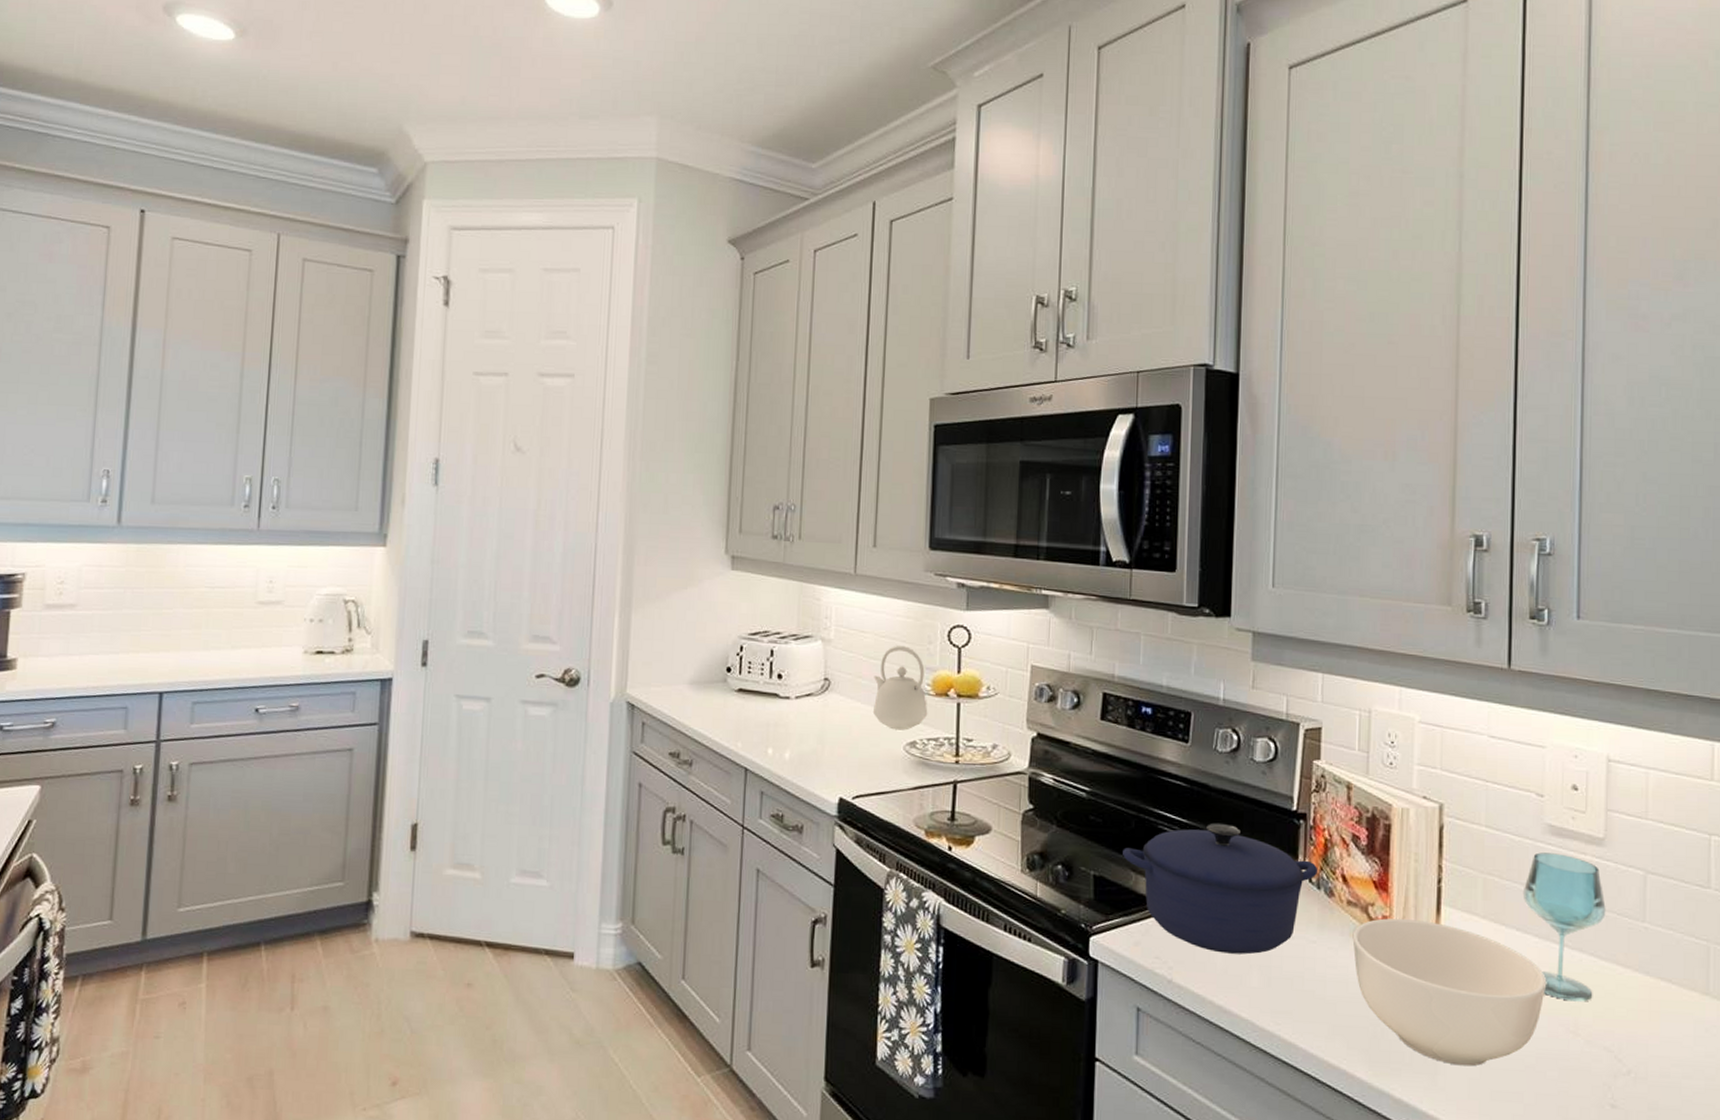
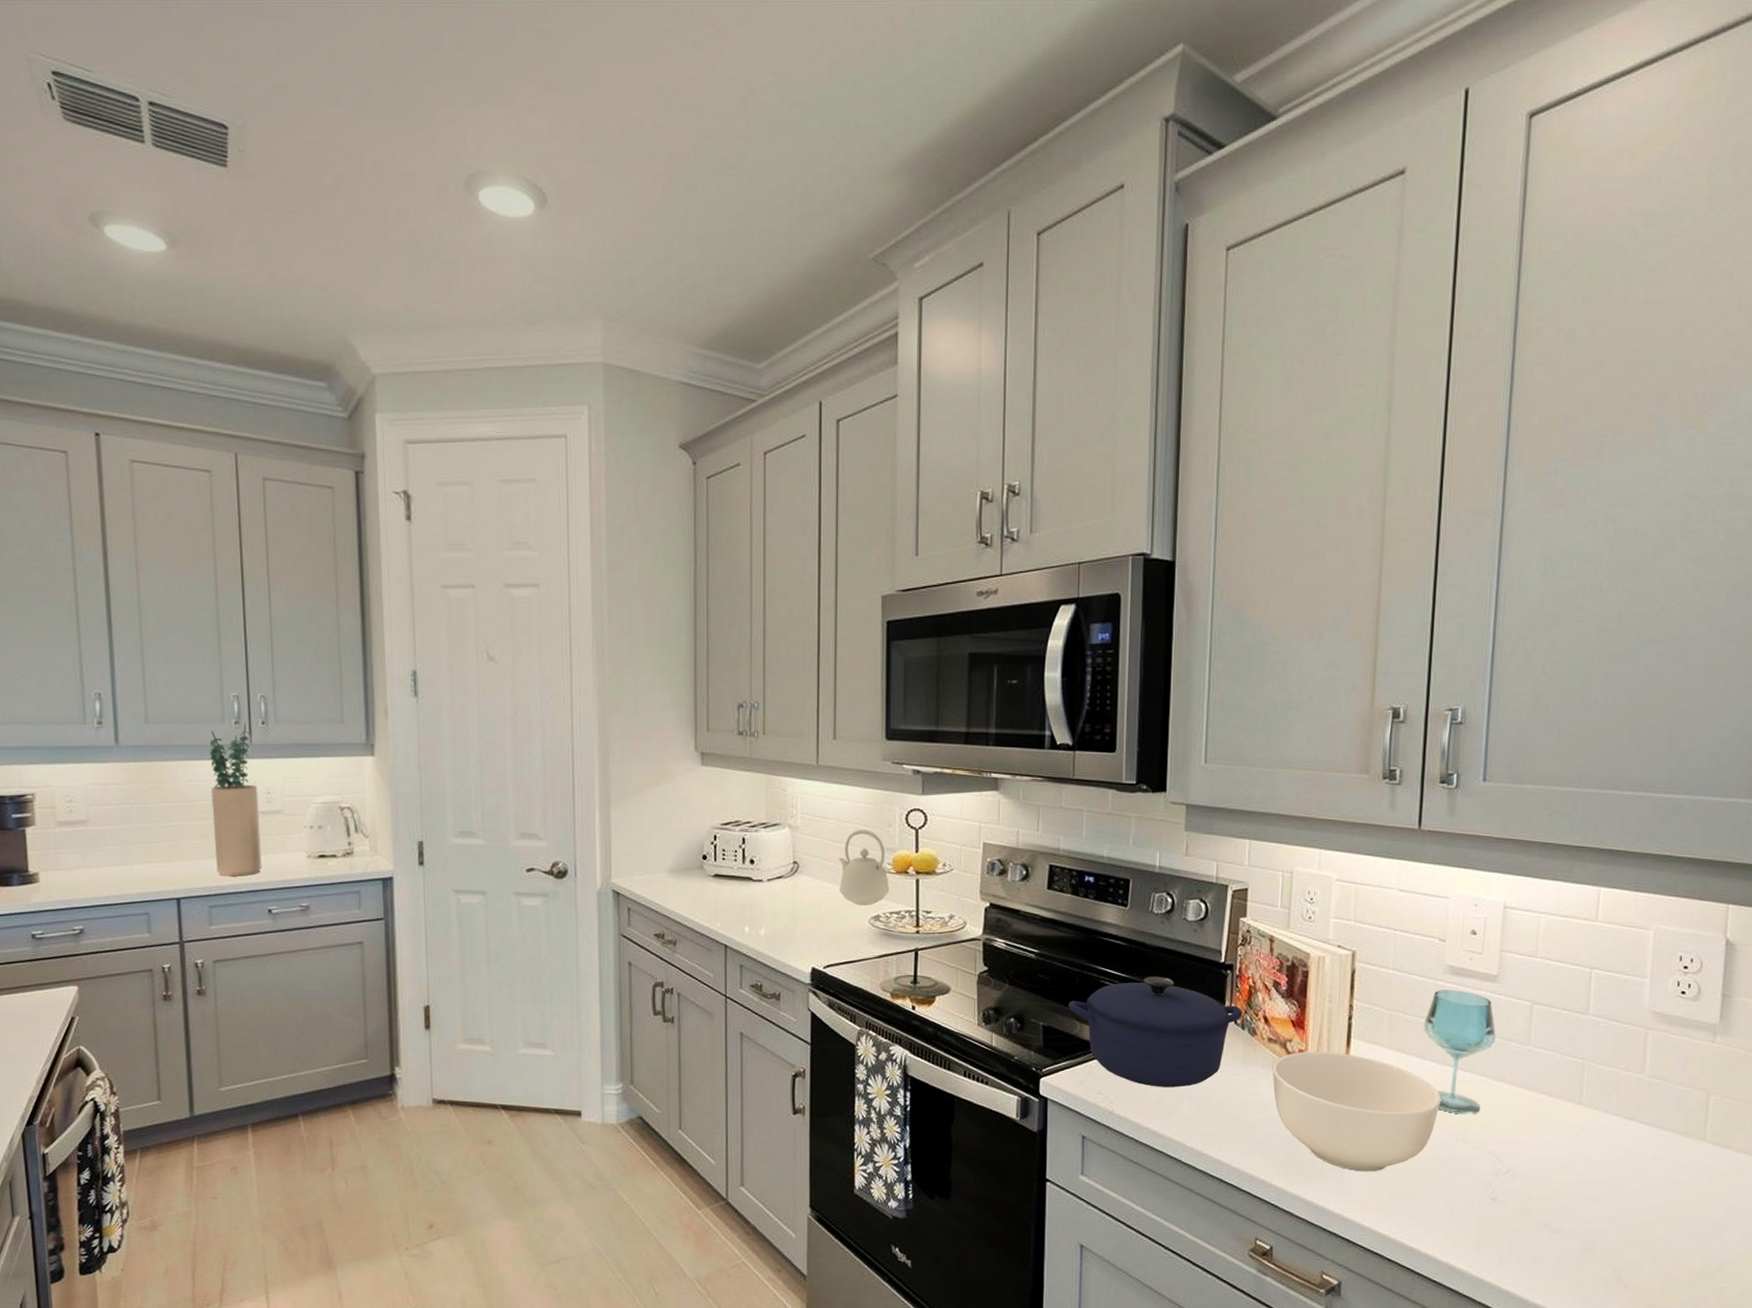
vase: none [206,507,260,671] -> present [209,723,262,876]

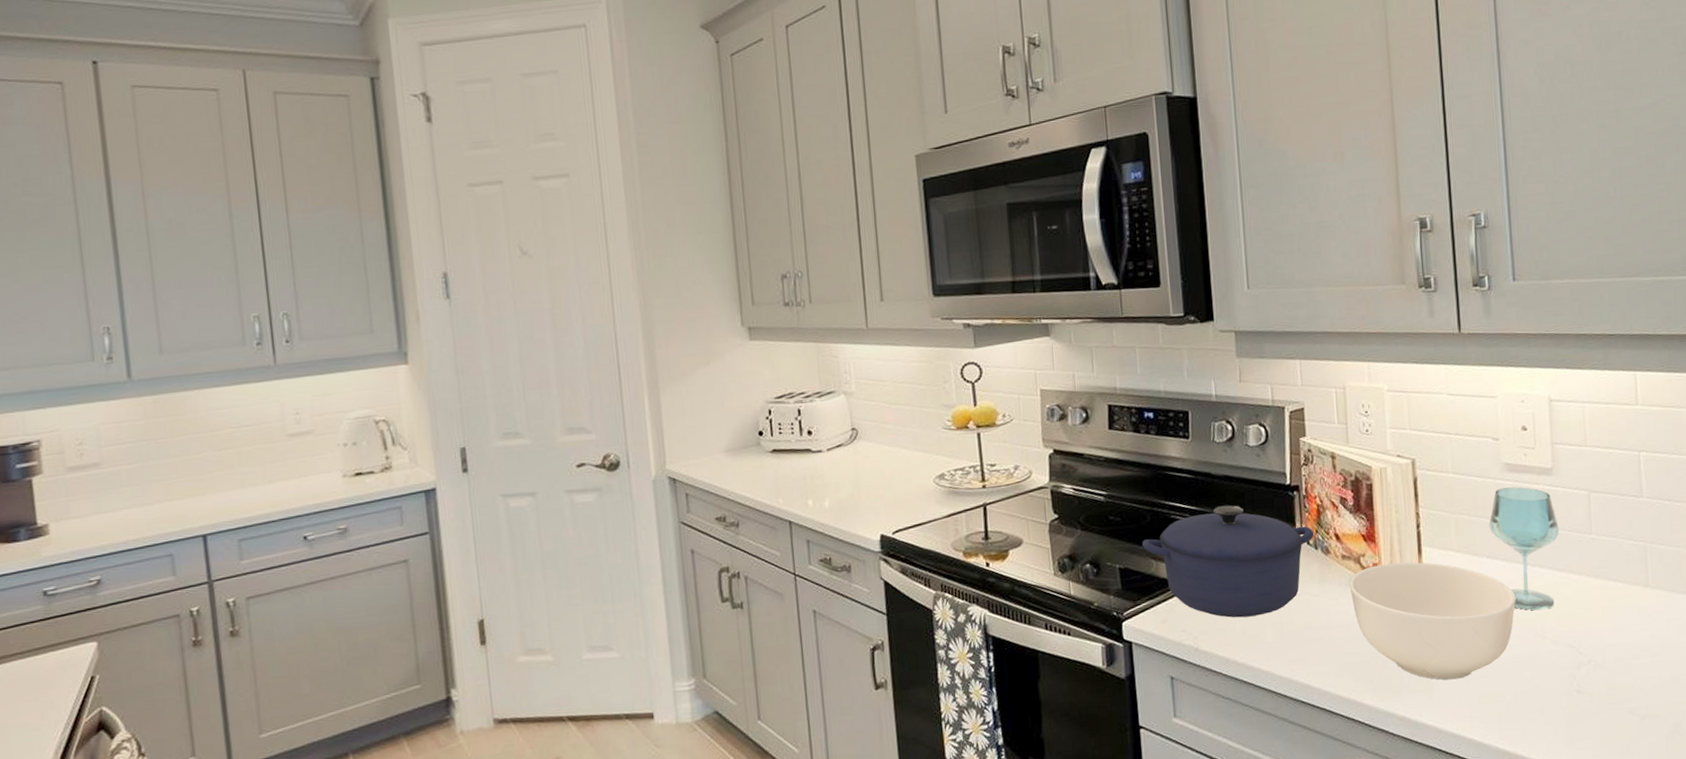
vase: present [209,723,262,876] -> none [230,343,294,507]
teapot: present [839,830,890,906] -> none [897,388,952,466]

